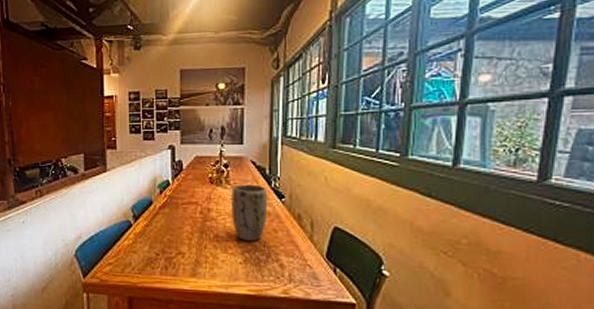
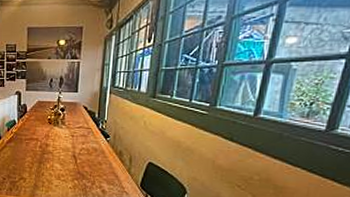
plant pot: present [232,184,268,241] -> none [65,125,96,171]

